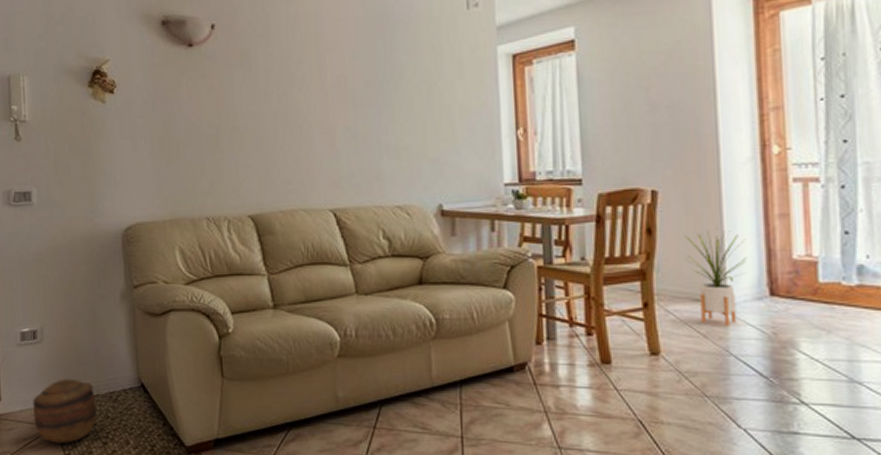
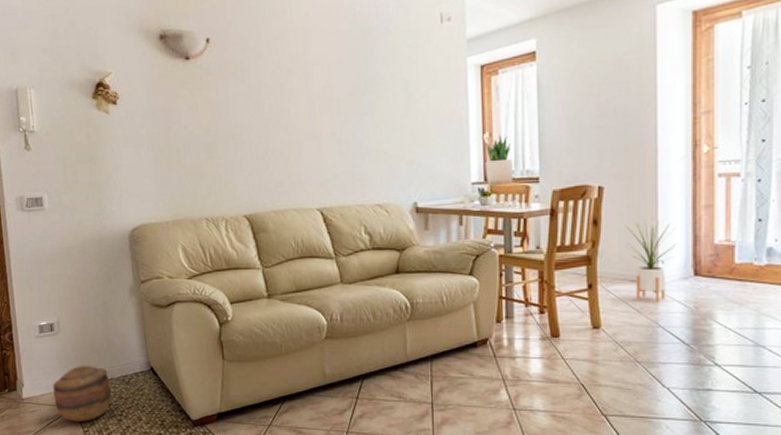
planter: none [519,131,552,187] -> present [485,135,513,186]

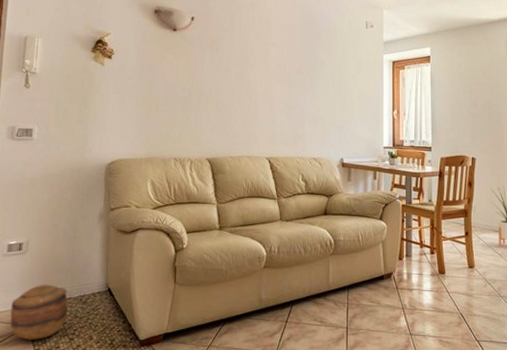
planter: present [485,135,513,186] -> none [394,113,413,150]

